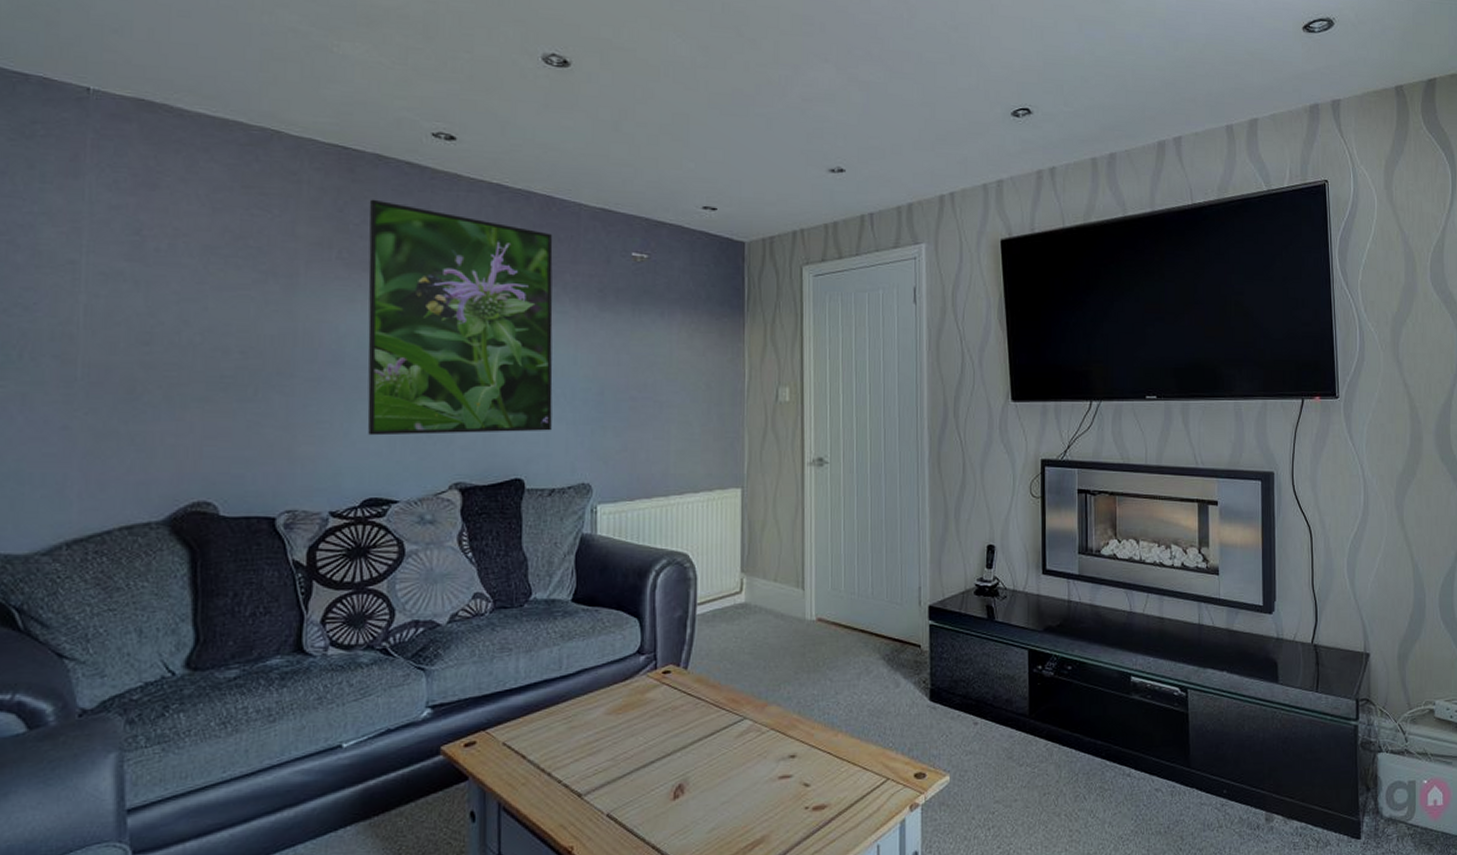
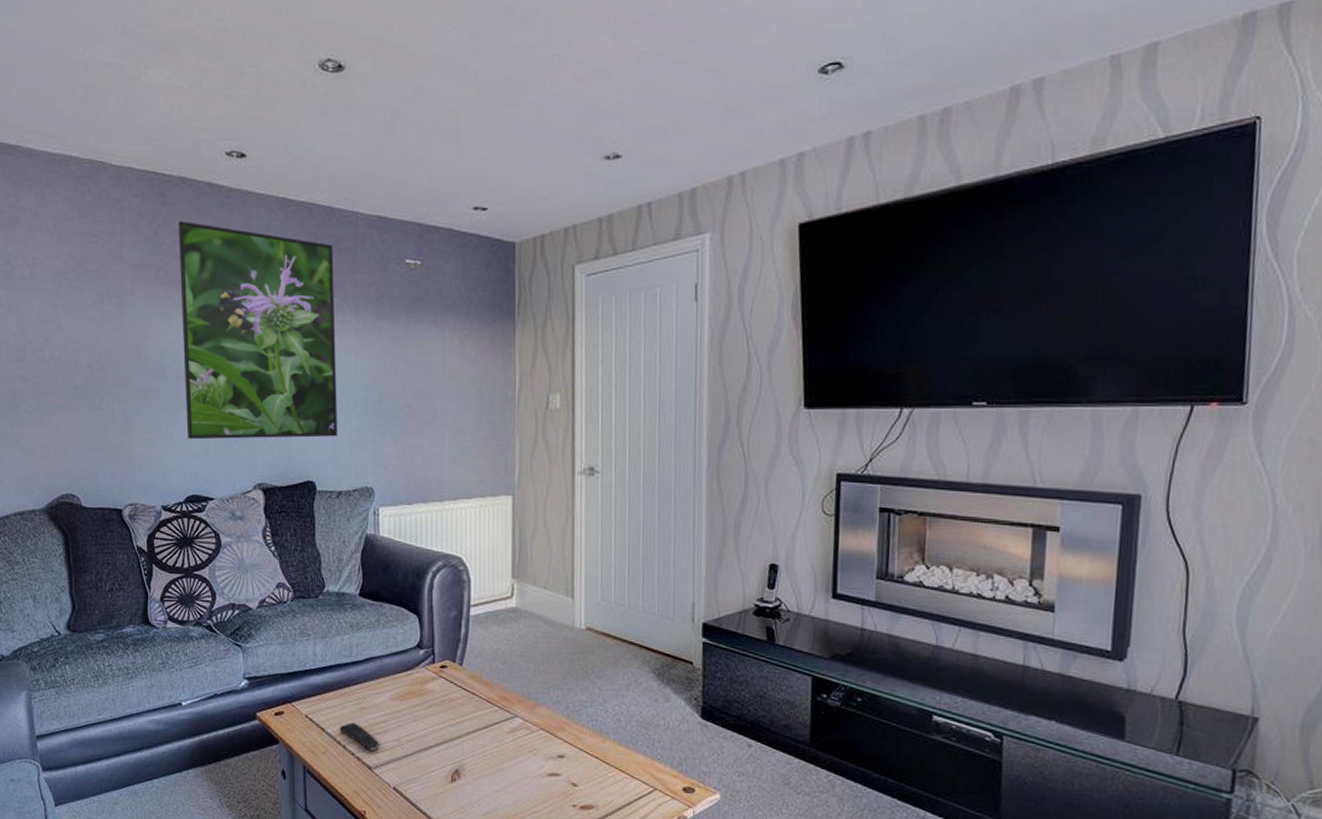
remote control: none [543,744,592,777] -> present [339,721,380,752]

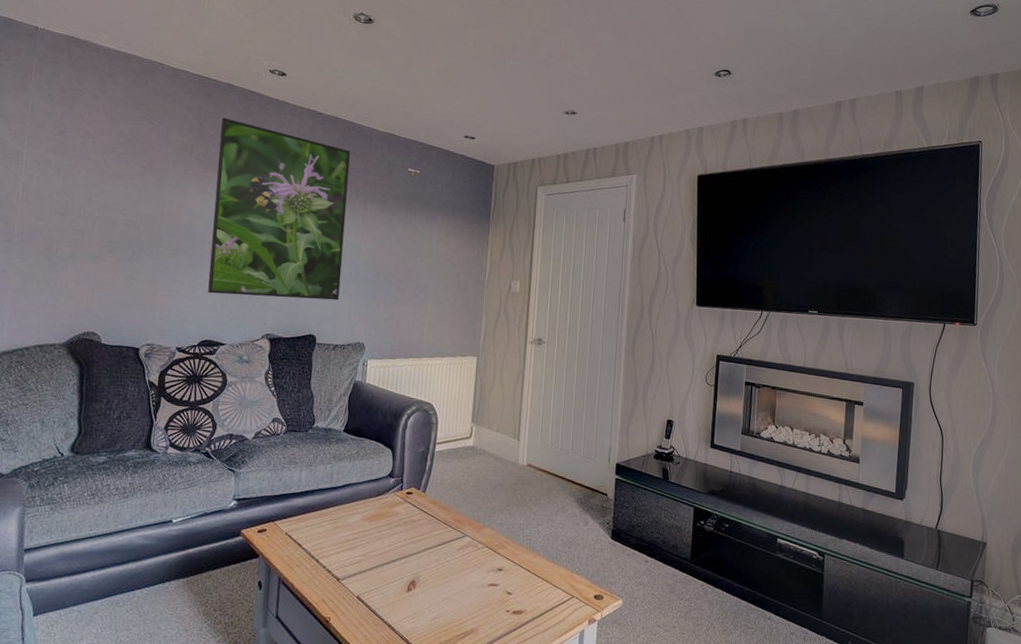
remote control: present [339,721,380,752] -> none [314,539,349,565]

